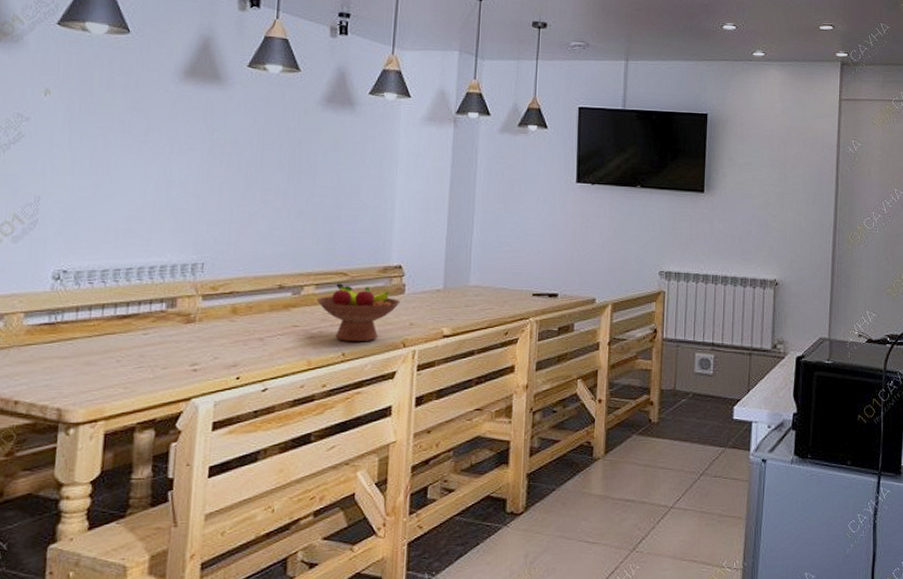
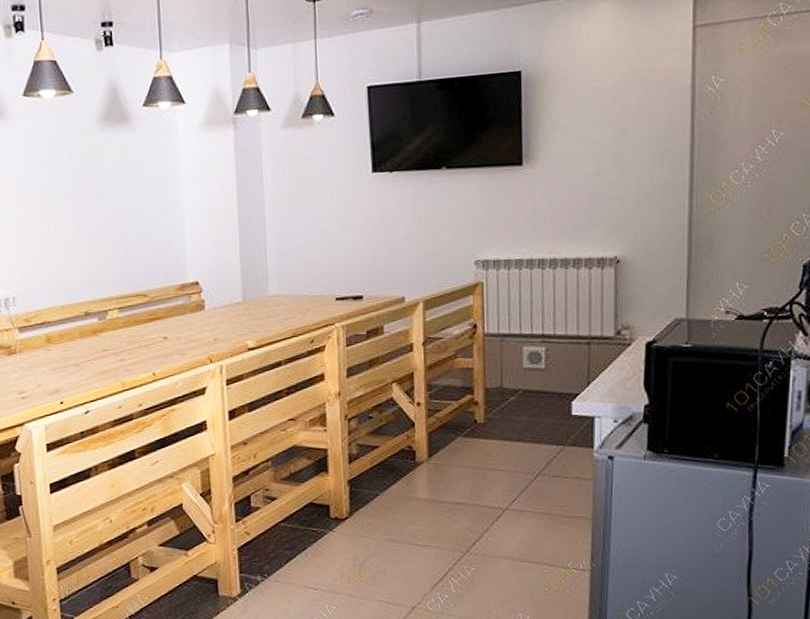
fruit bowl: present [317,283,401,342] -> none [122,305,202,362]

